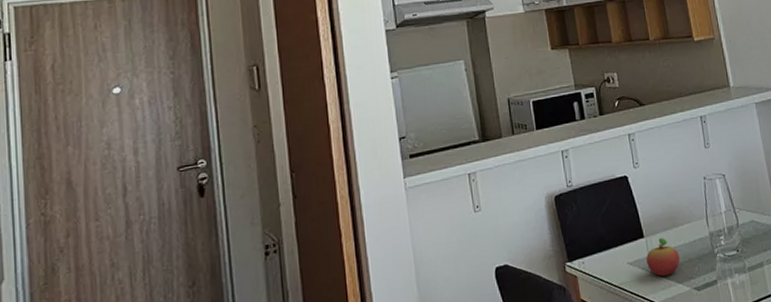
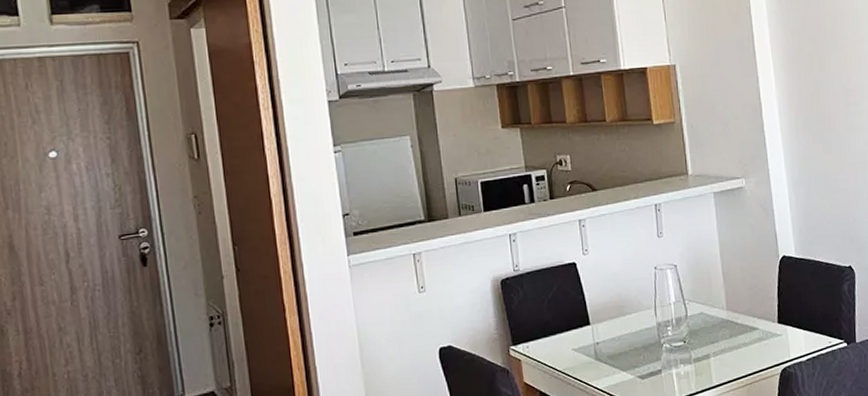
fruit: present [645,237,680,277] -> none [590,325,626,364]

